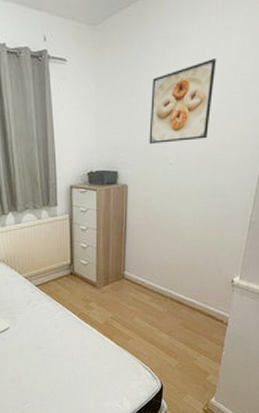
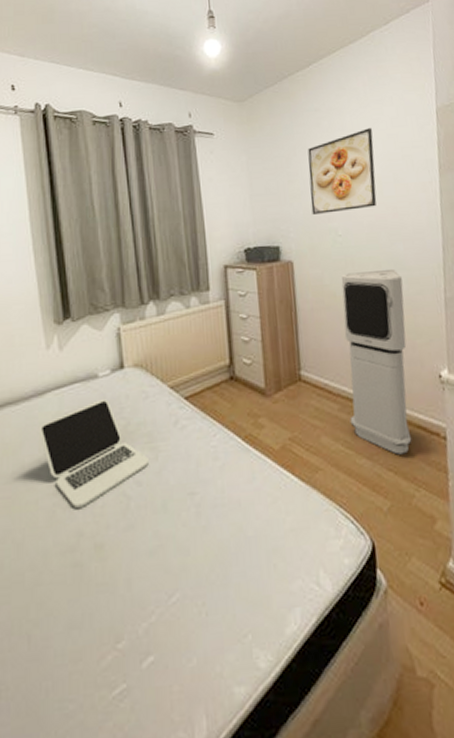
air purifier: none [157,196,217,333] -> present [341,270,412,455]

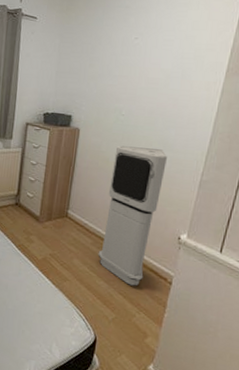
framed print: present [308,128,377,214] -> none [103,28,174,96]

